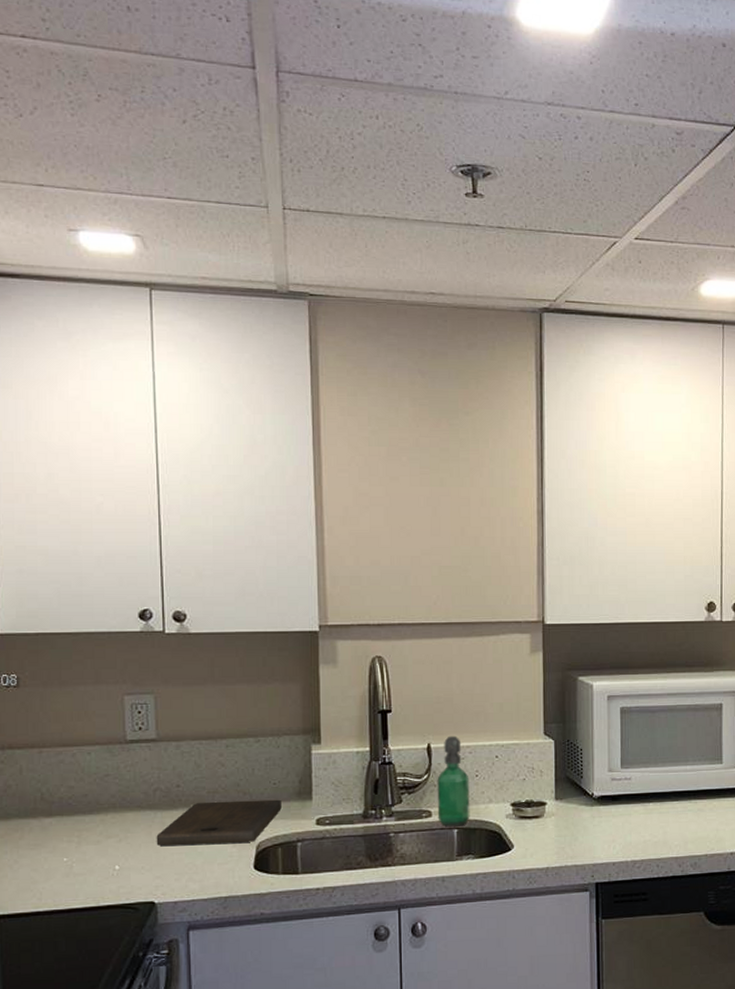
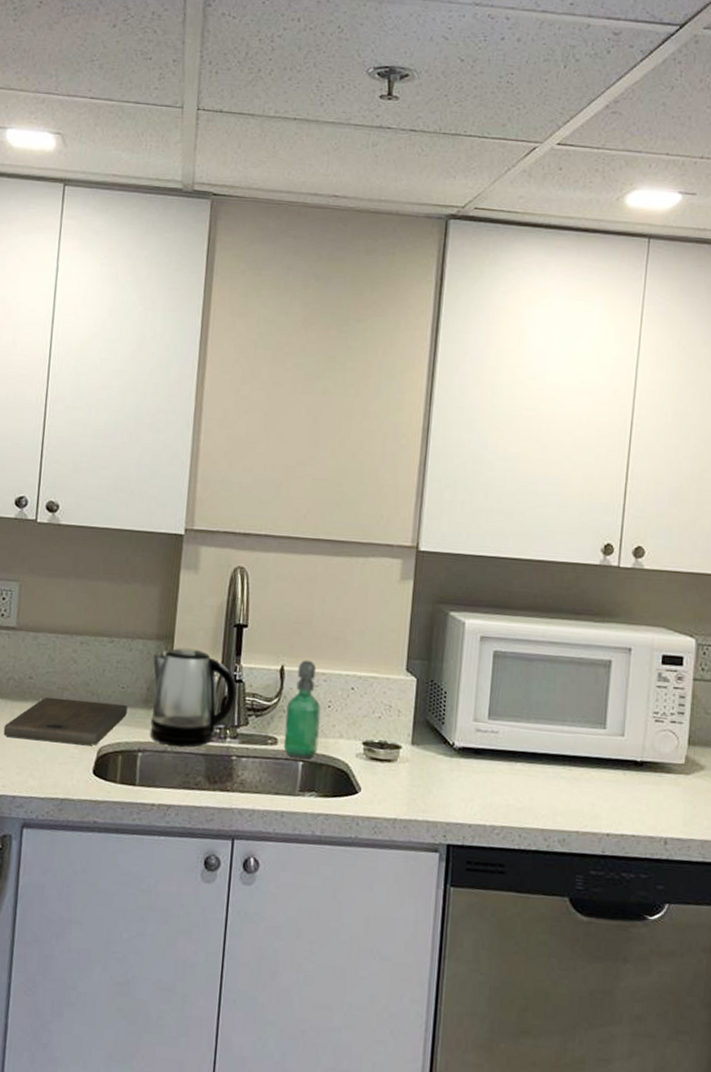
kettle: none [302,738,387,831] -> present [149,647,237,746]

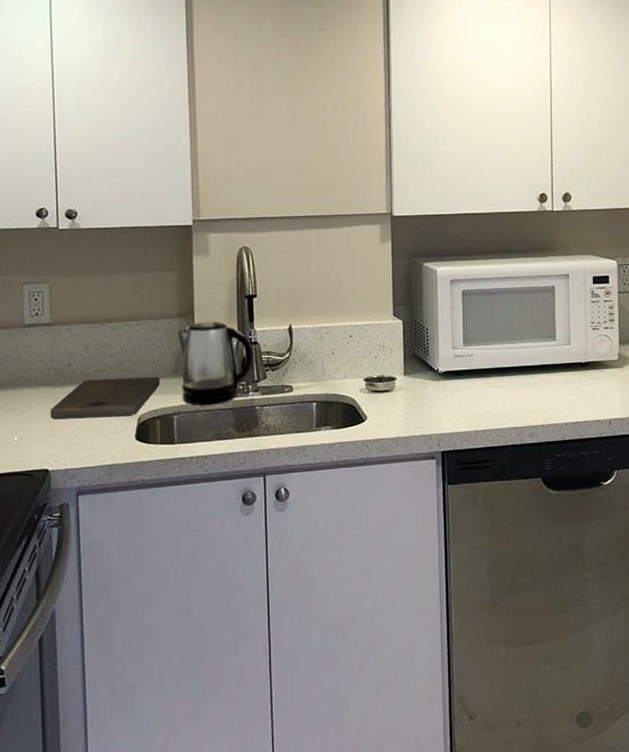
soap dispenser: present [283,659,321,759] -> none [298,317,328,400]

